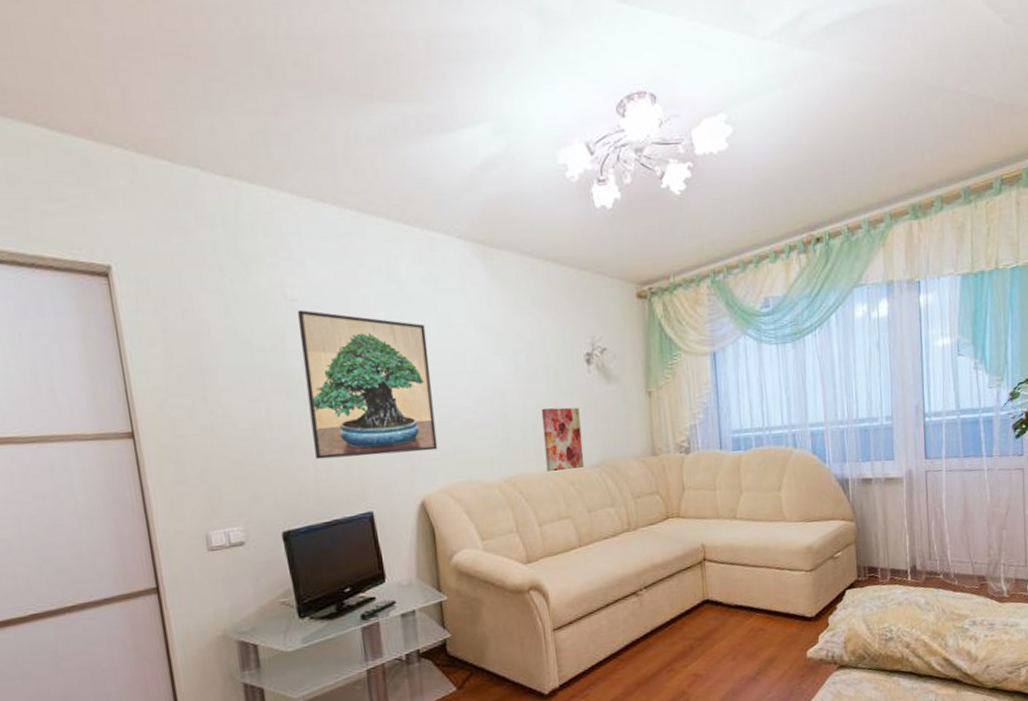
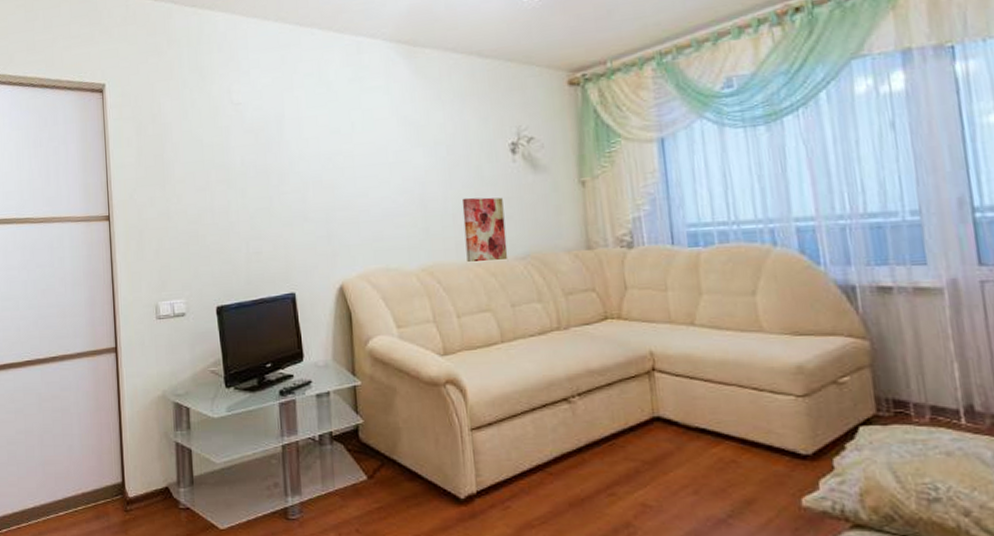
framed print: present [298,309,438,460] -> none [241,111,358,243]

